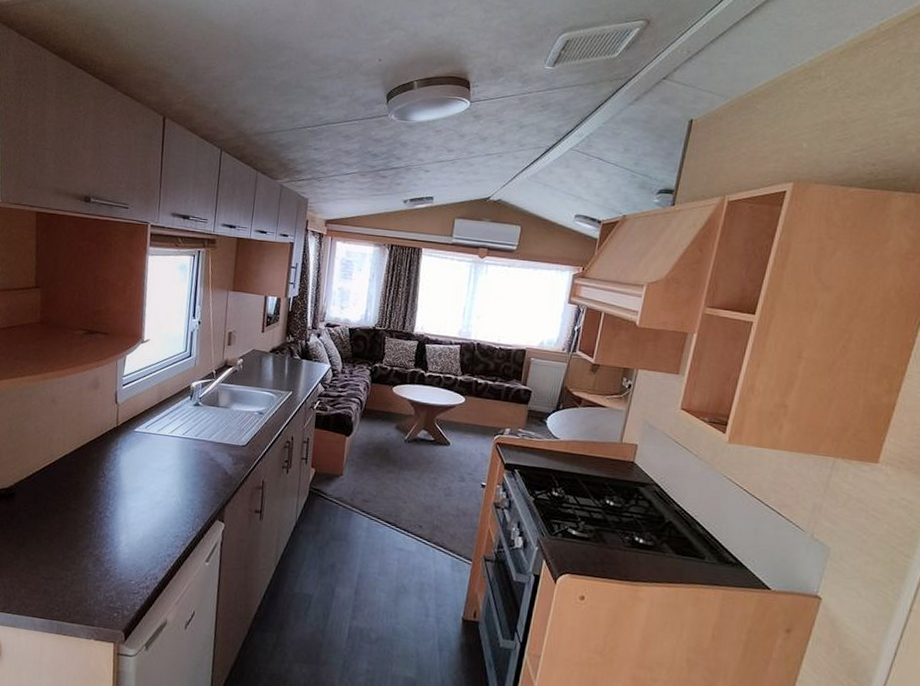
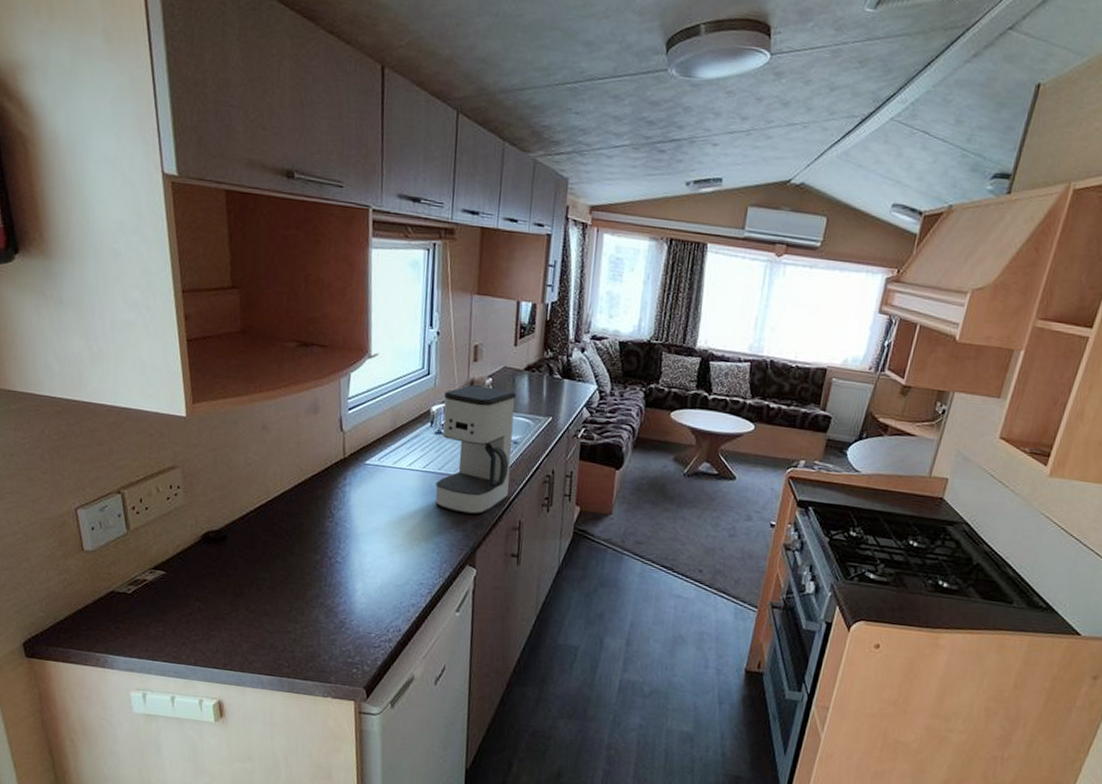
coffee maker: none [192,364,262,476] -> present [435,384,516,515]

